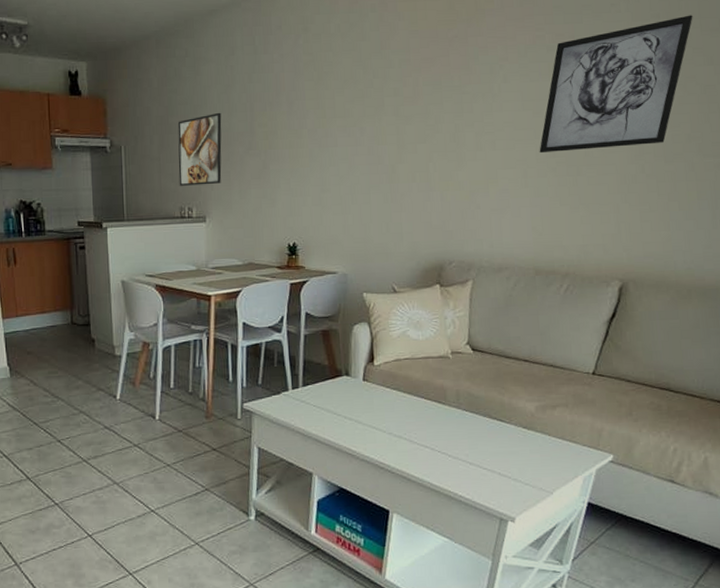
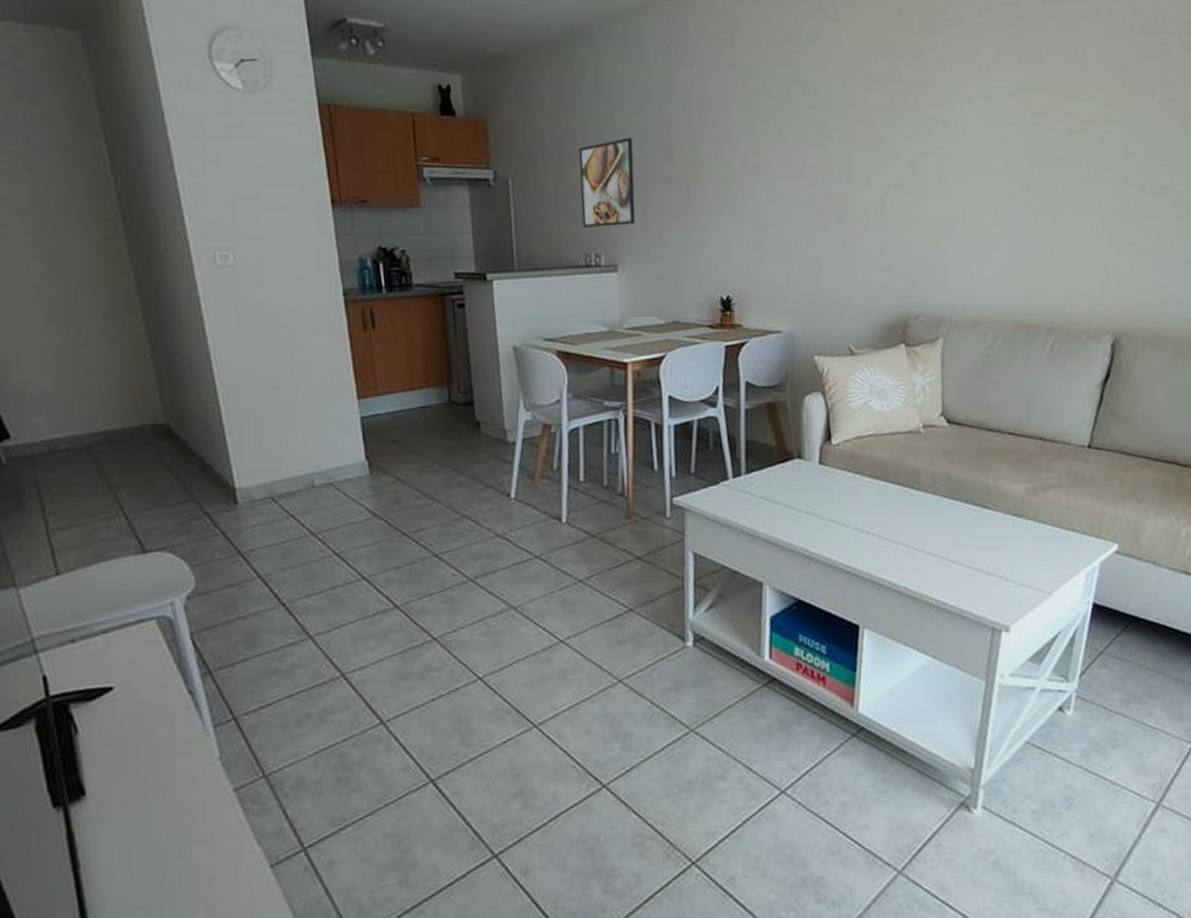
wall art: present [539,15,693,154] -> none [1010,29,1171,187]

